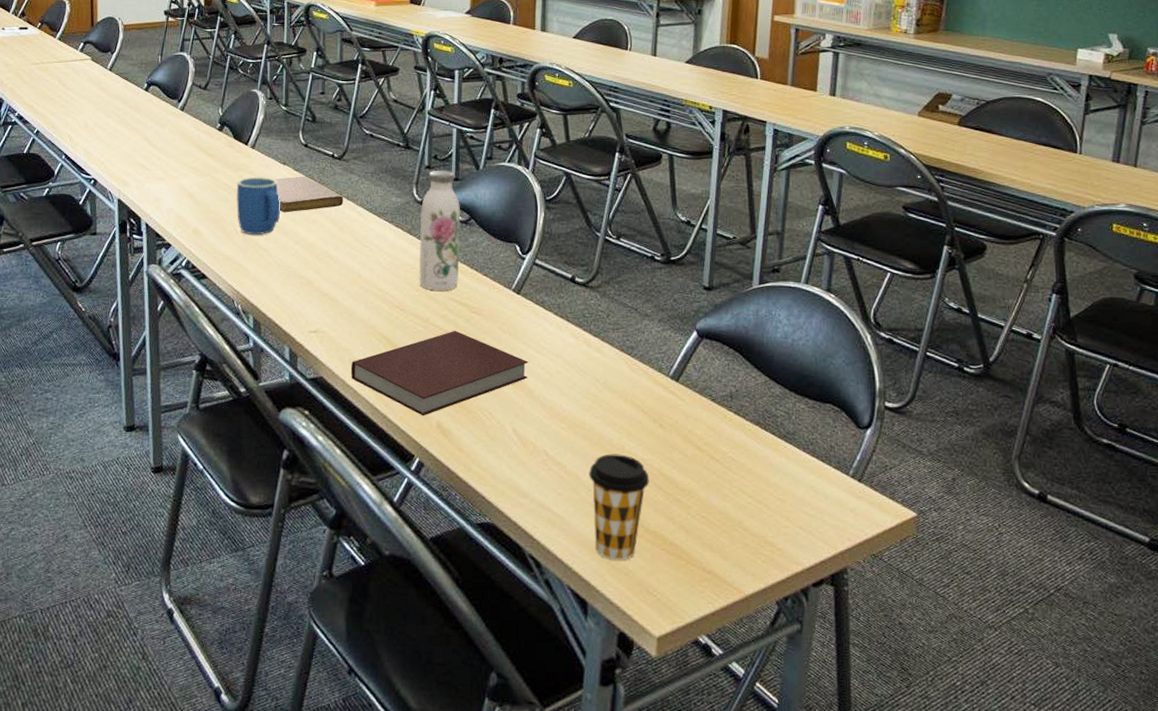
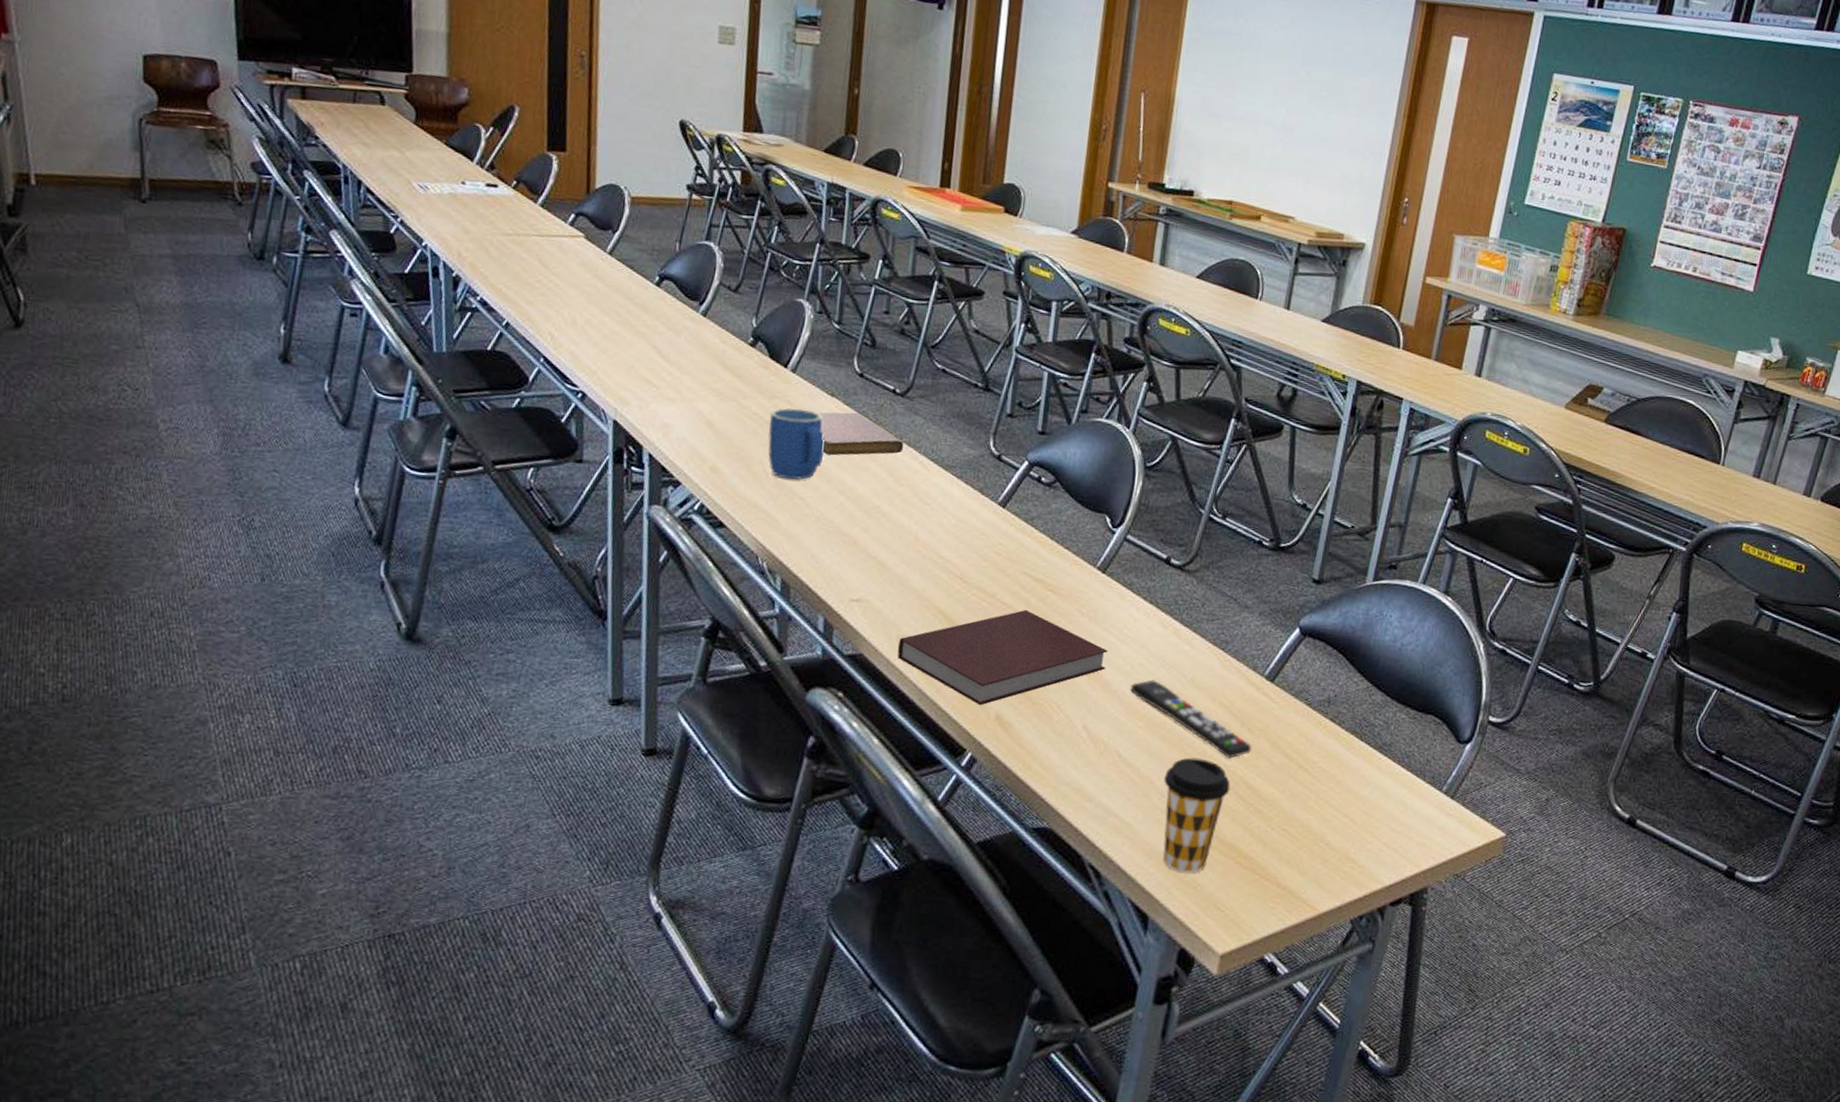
water bottle: present [418,170,461,291] -> none [988,420,1045,563]
remote control: none [551,385,665,453] -> present [1130,679,1252,758]

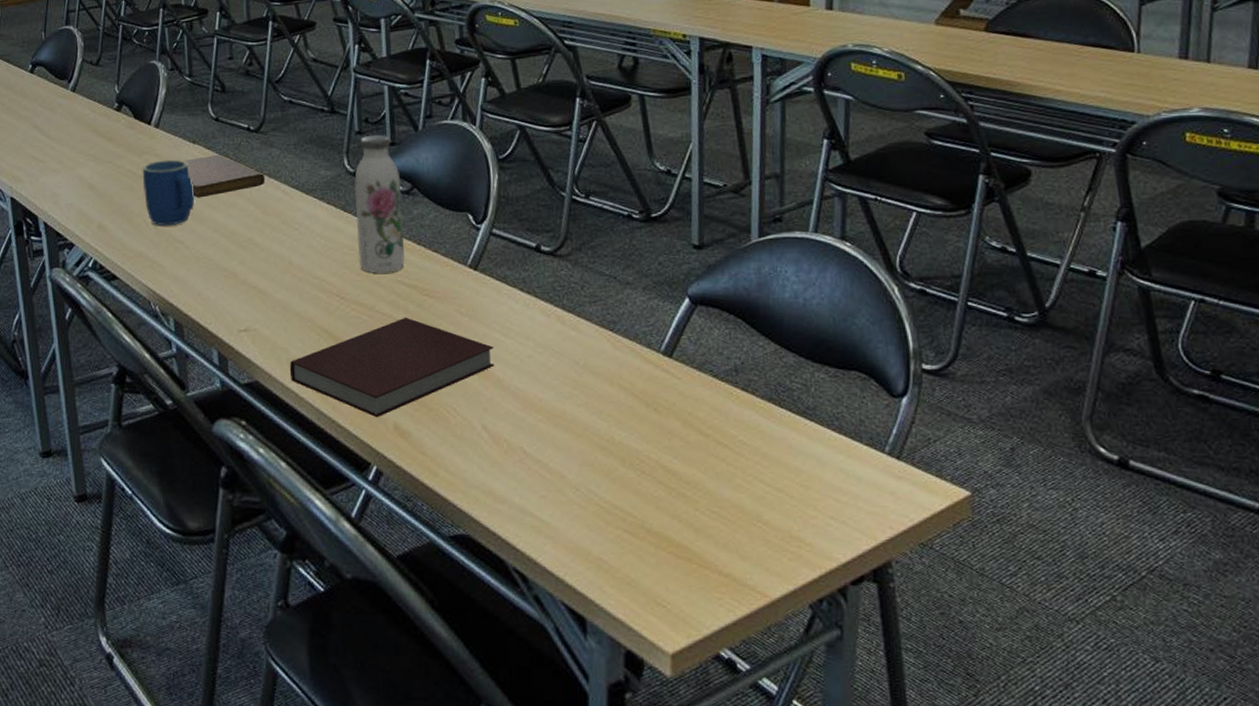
water bottle: none [988,420,1045,563] -> present [354,134,405,273]
remote control: present [1130,679,1252,758] -> none [522,370,662,442]
coffee cup: present [1163,757,1231,873] -> none [575,446,647,568]

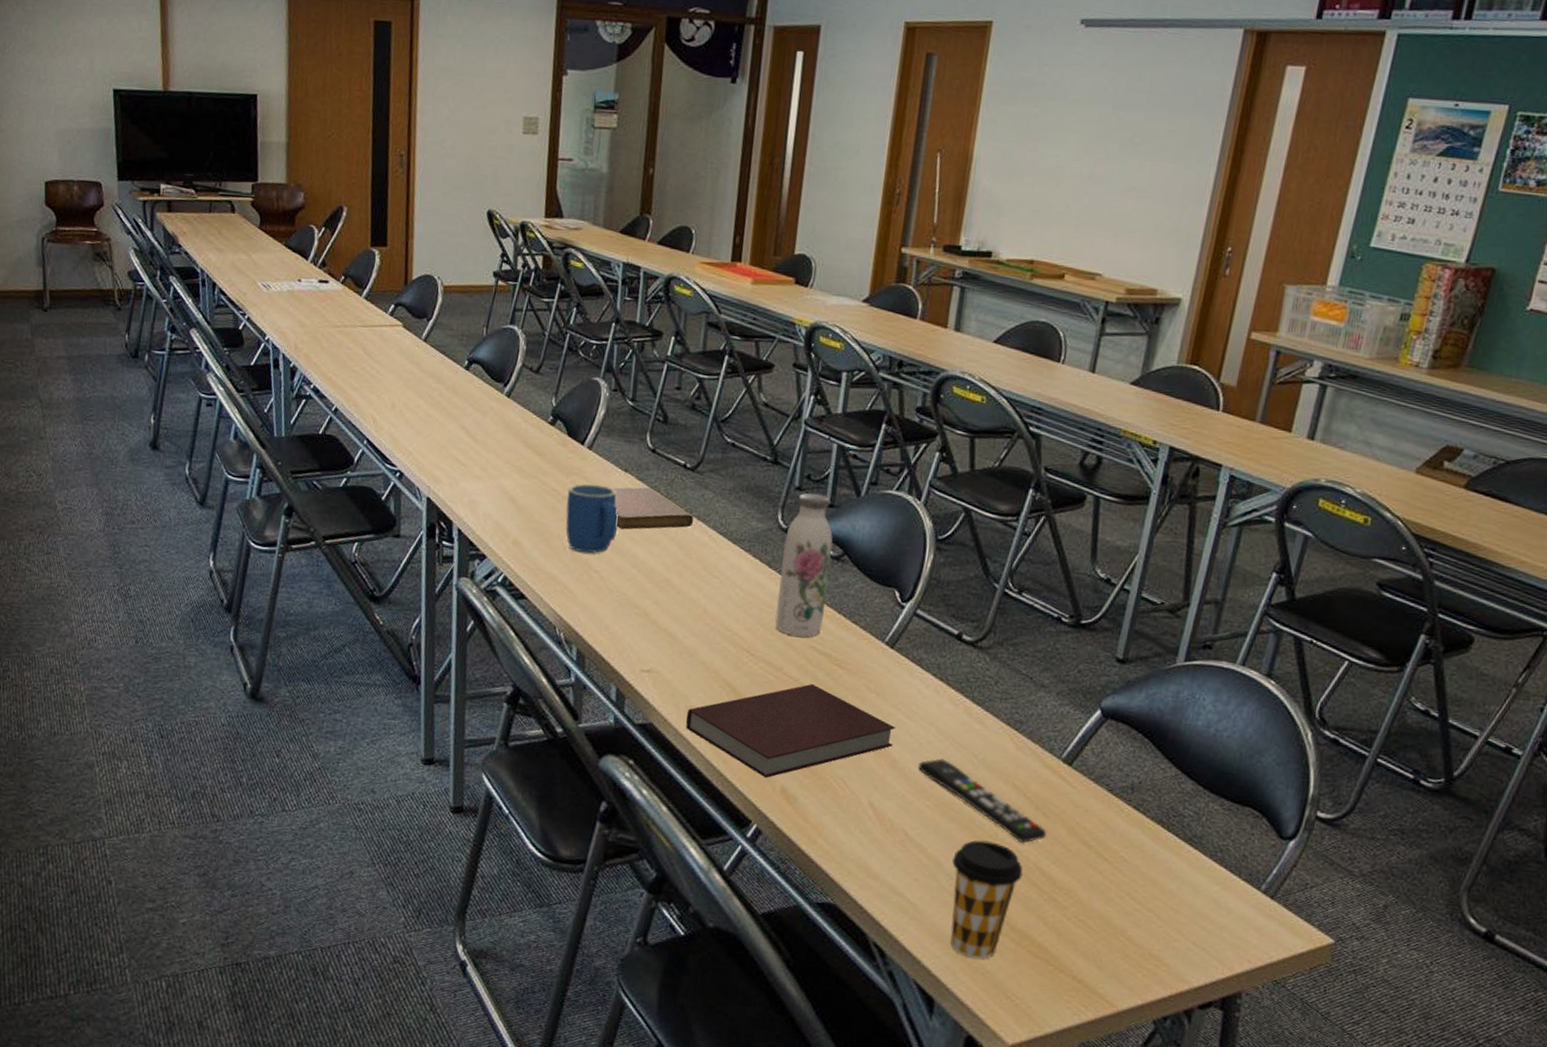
remote control: none [522,370,662,442] -> present [918,758,1047,843]
coffee cup: none [575,446,647,568] -> present [950,840,1023,959]

